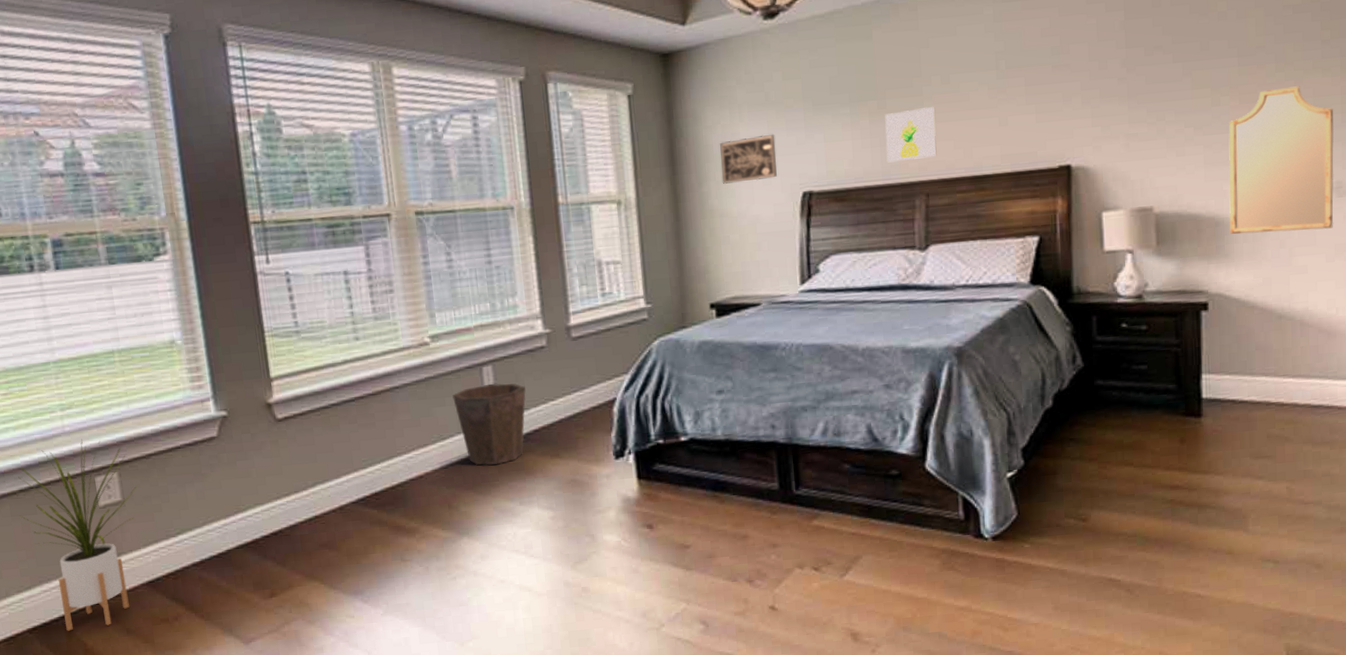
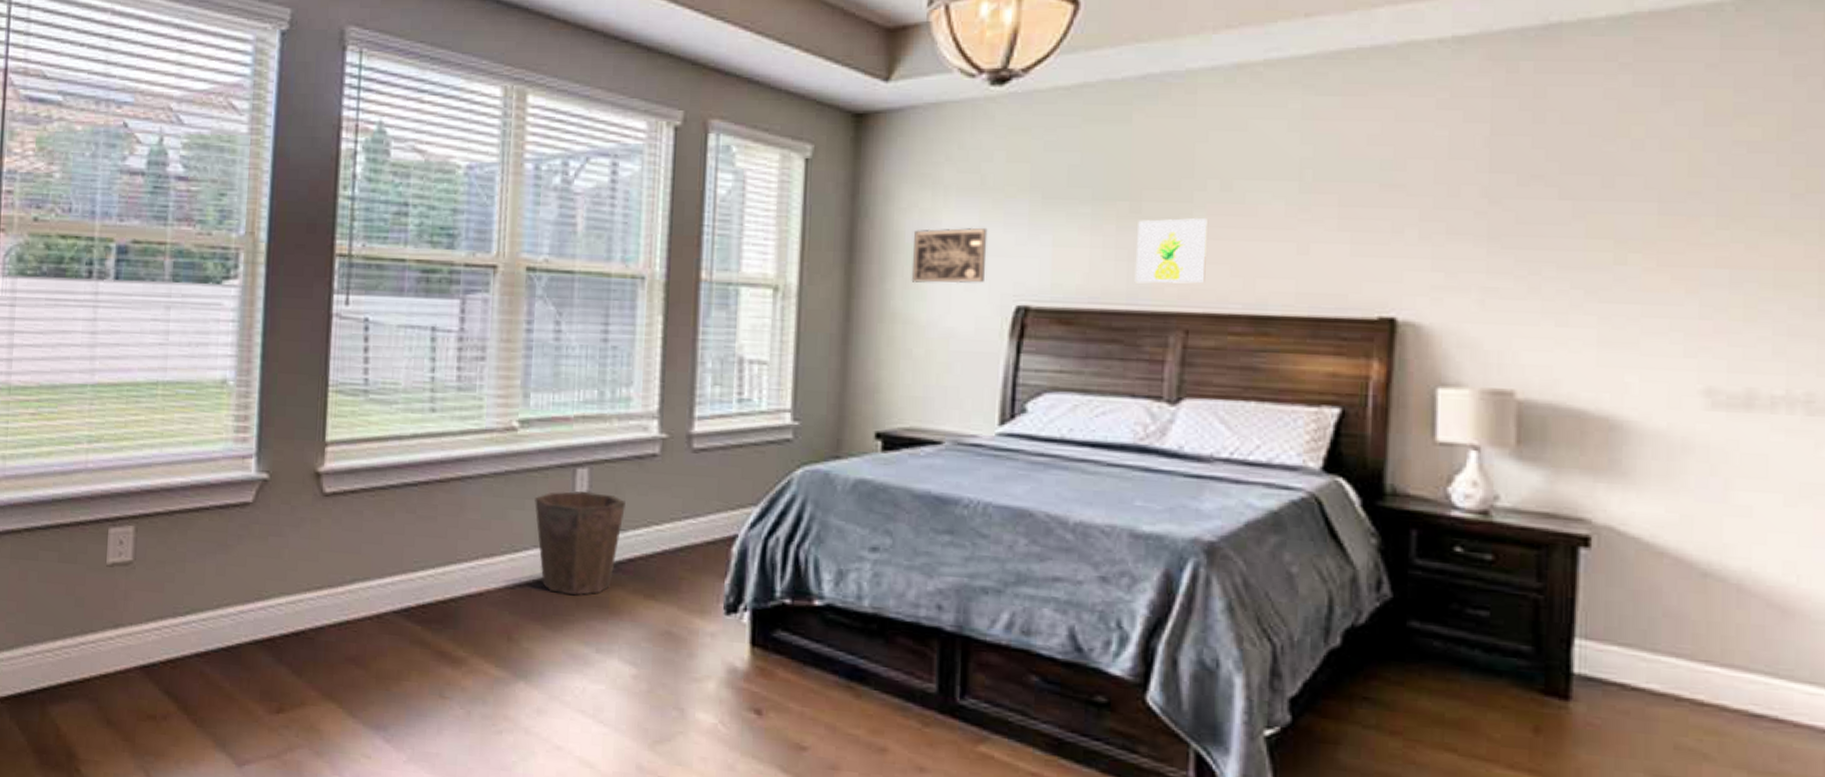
house plant: present [18,439,137,631] -> none [19,480,152,711]
home mirror: present [1228,86,1334,234] -> none [1632,251,1805,459]

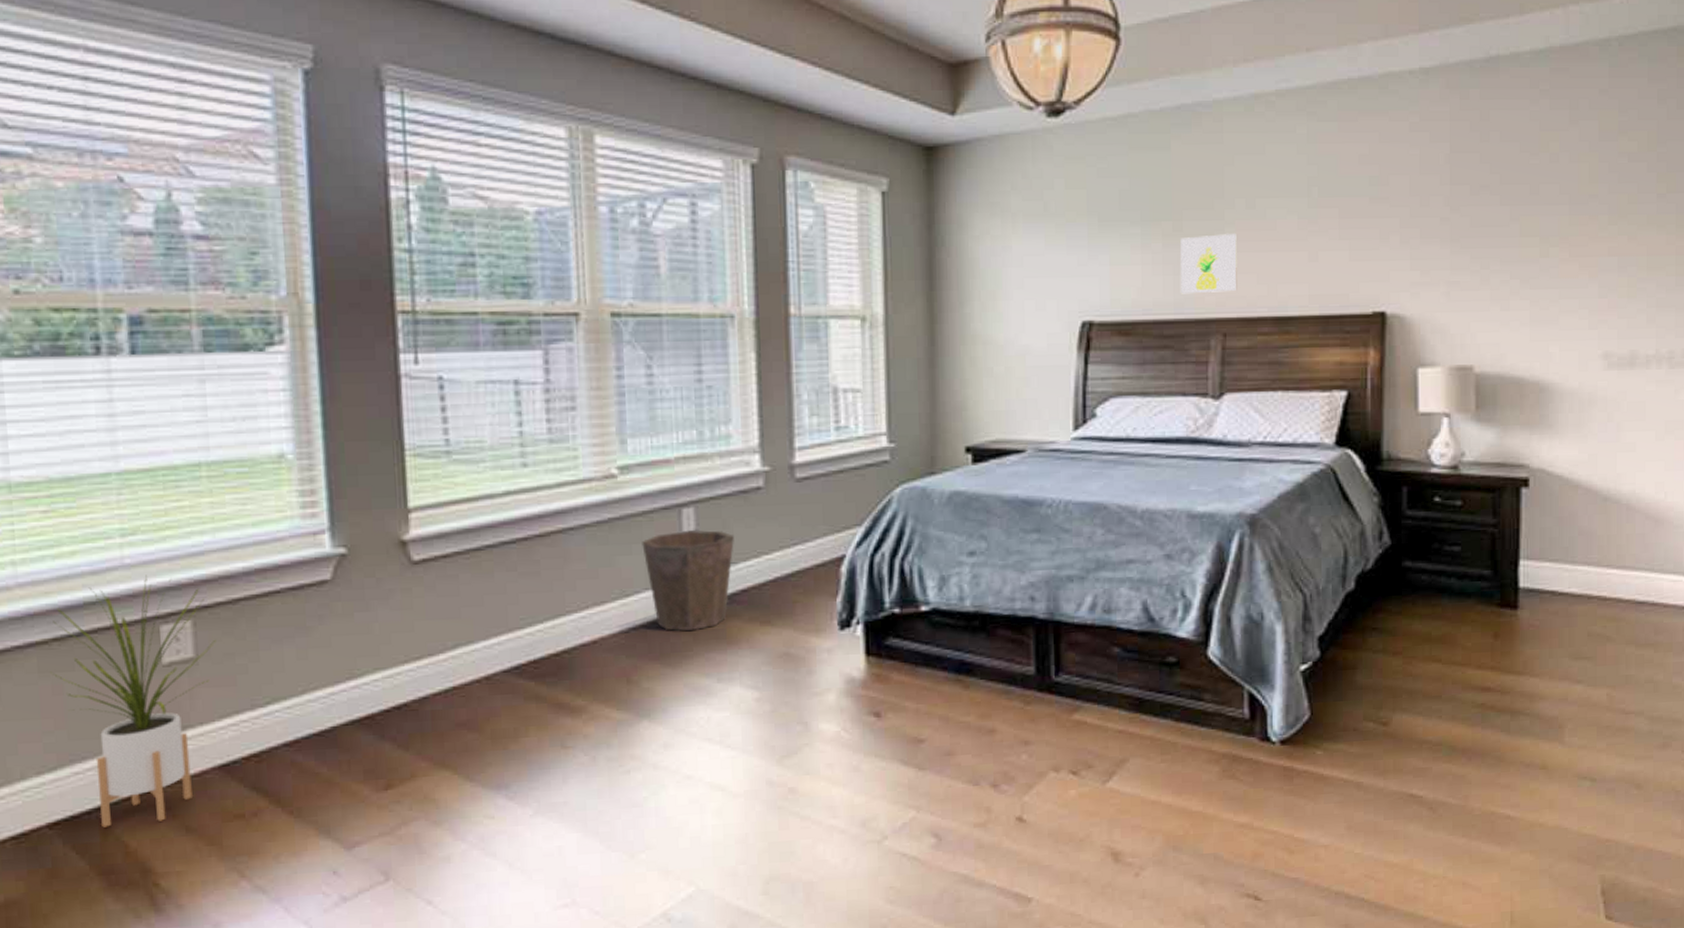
house plant: none [19,480,152,711] -> present [50,575,216,828]
wall art: present [911,227,988,284] -> none [987,250,1054,305]

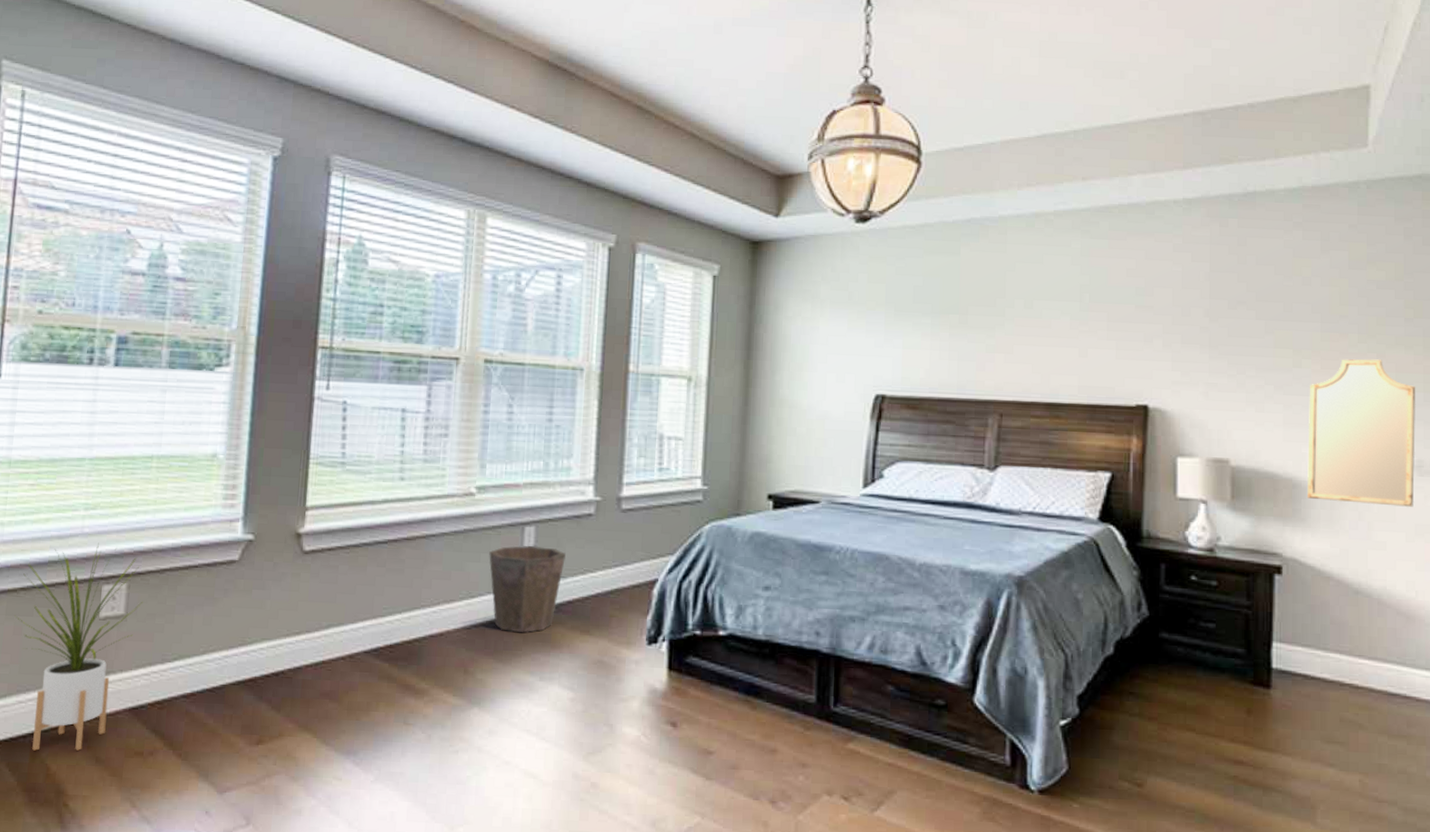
wall art: present [1180,234,1237,294] -> none [963,328,1015,378]
home mirror: none [1555,242,1667,403] -> present [1307,359,1415,507]

